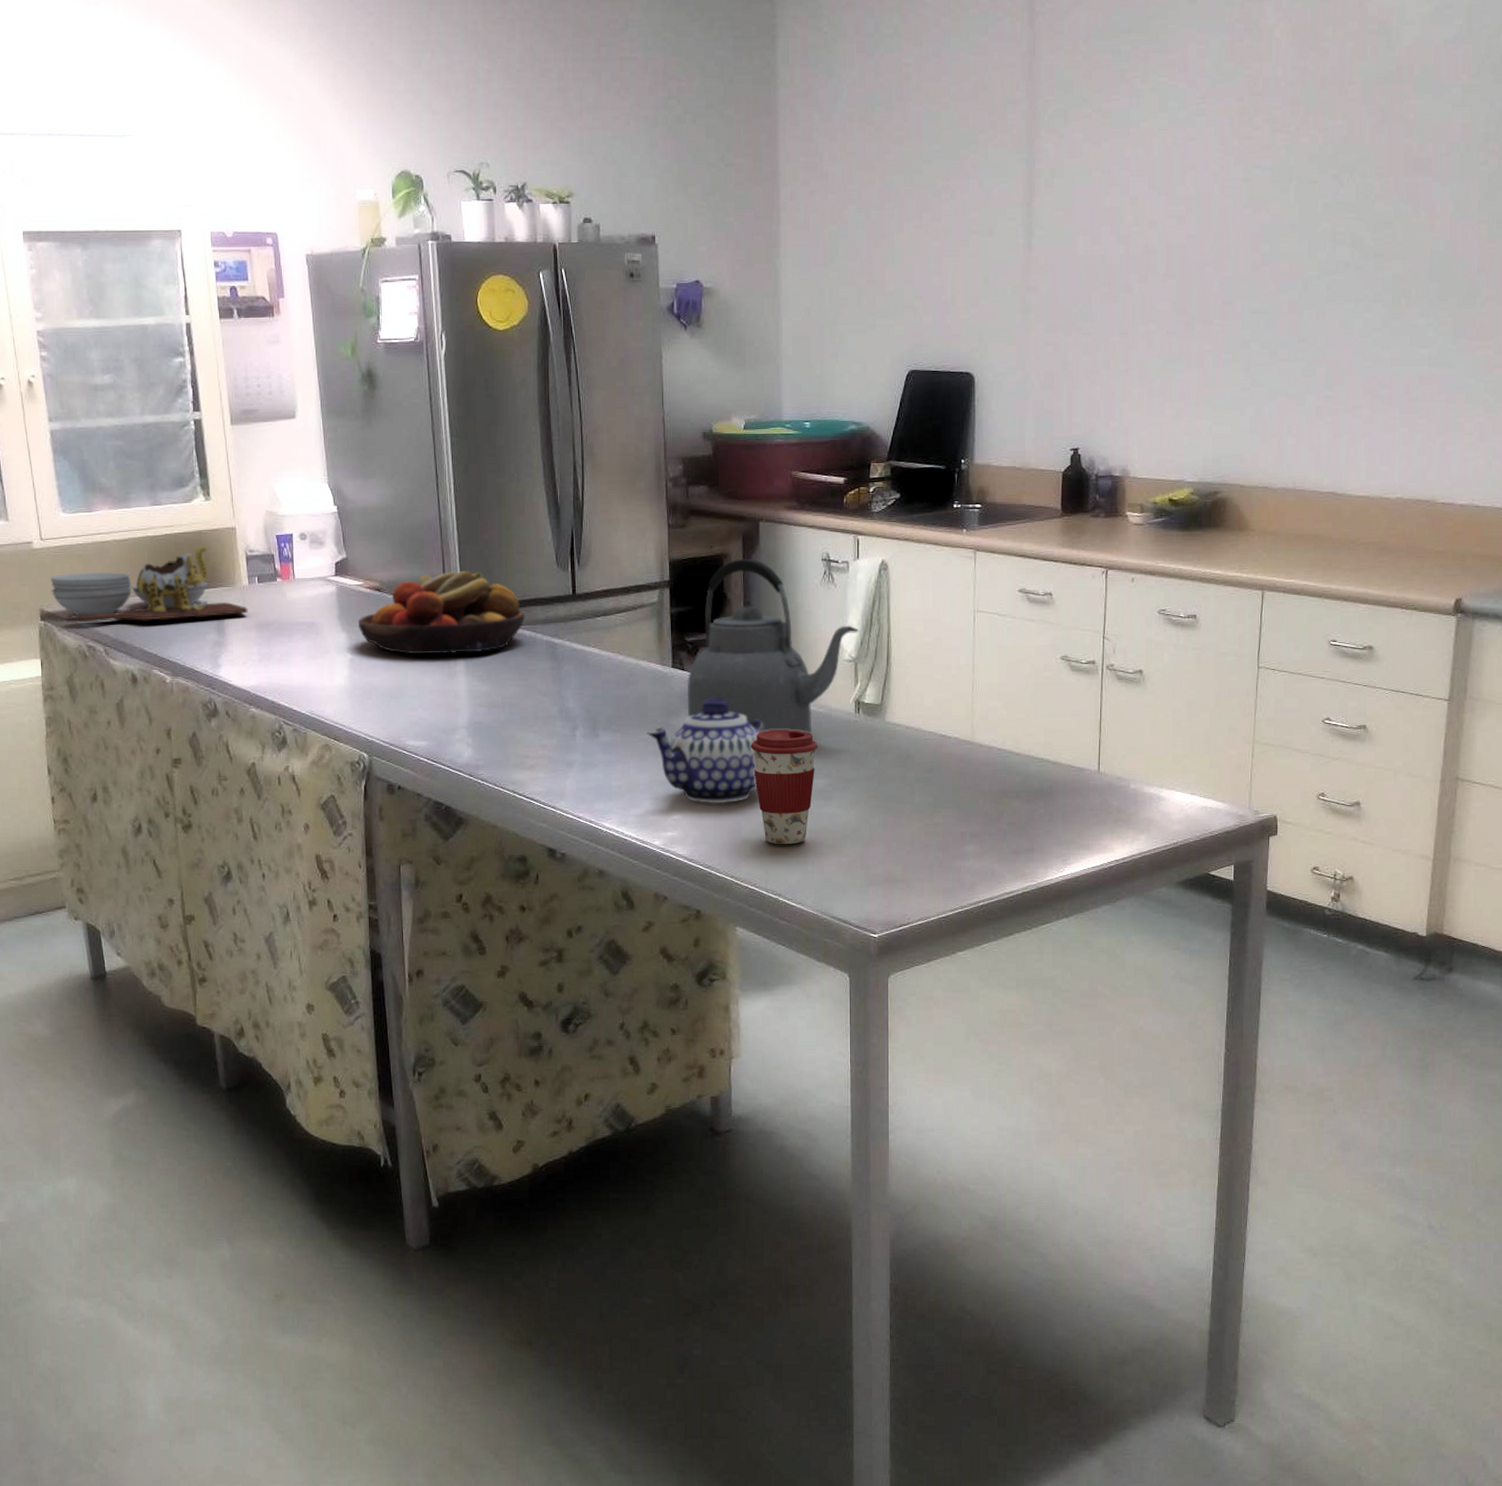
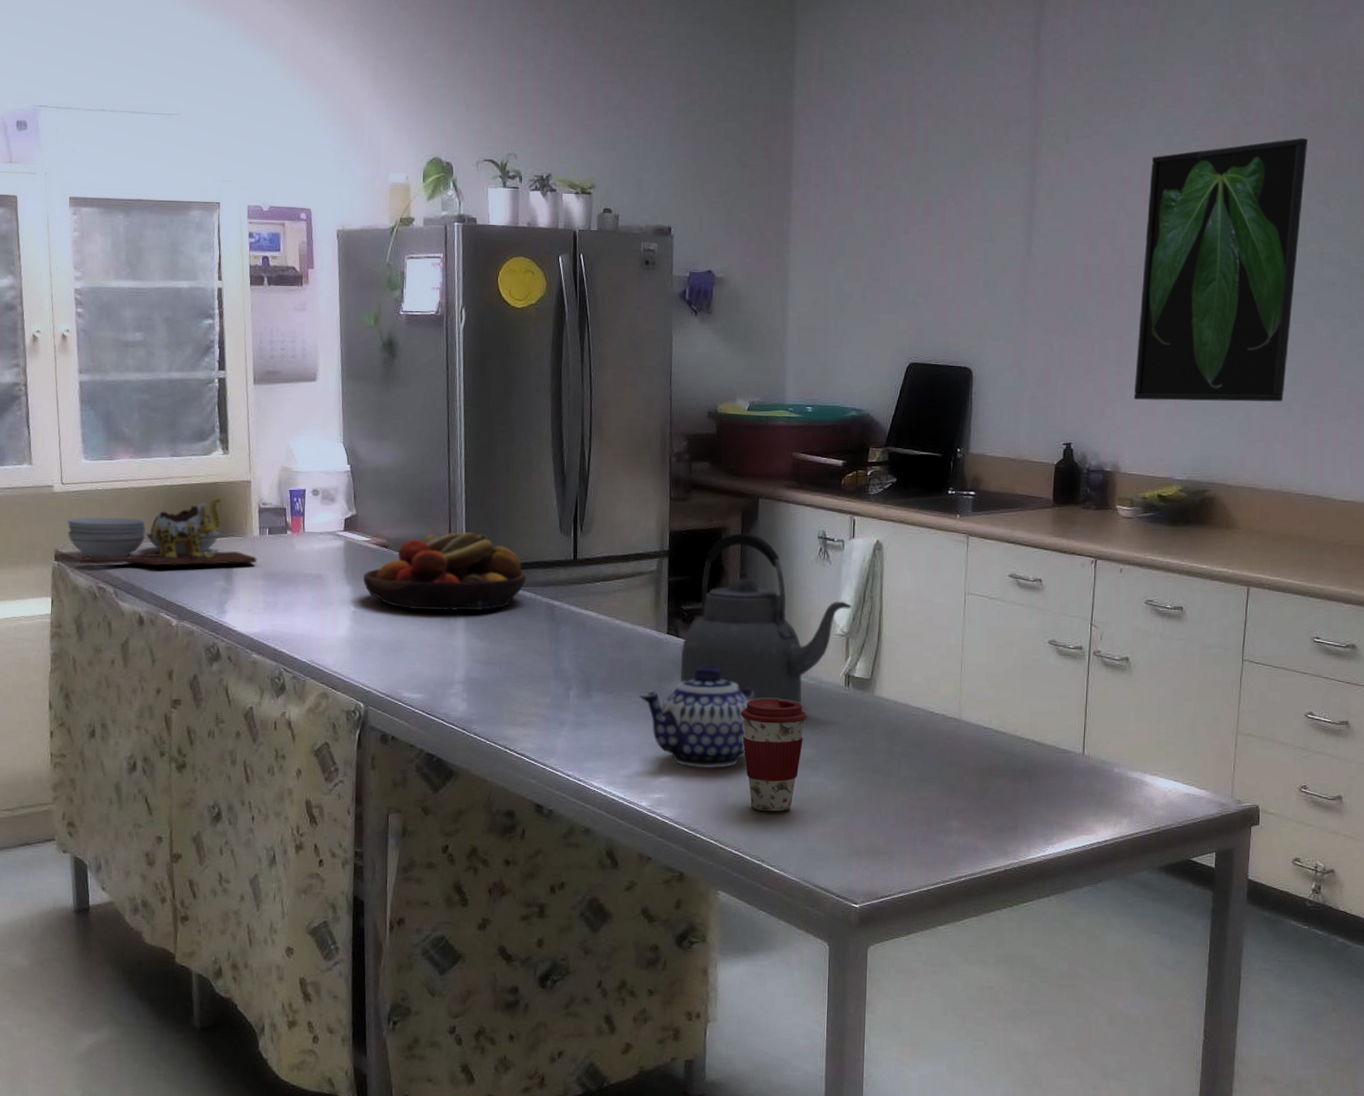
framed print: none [1141,107,1319,399] -> present [1133,137,1309,402]

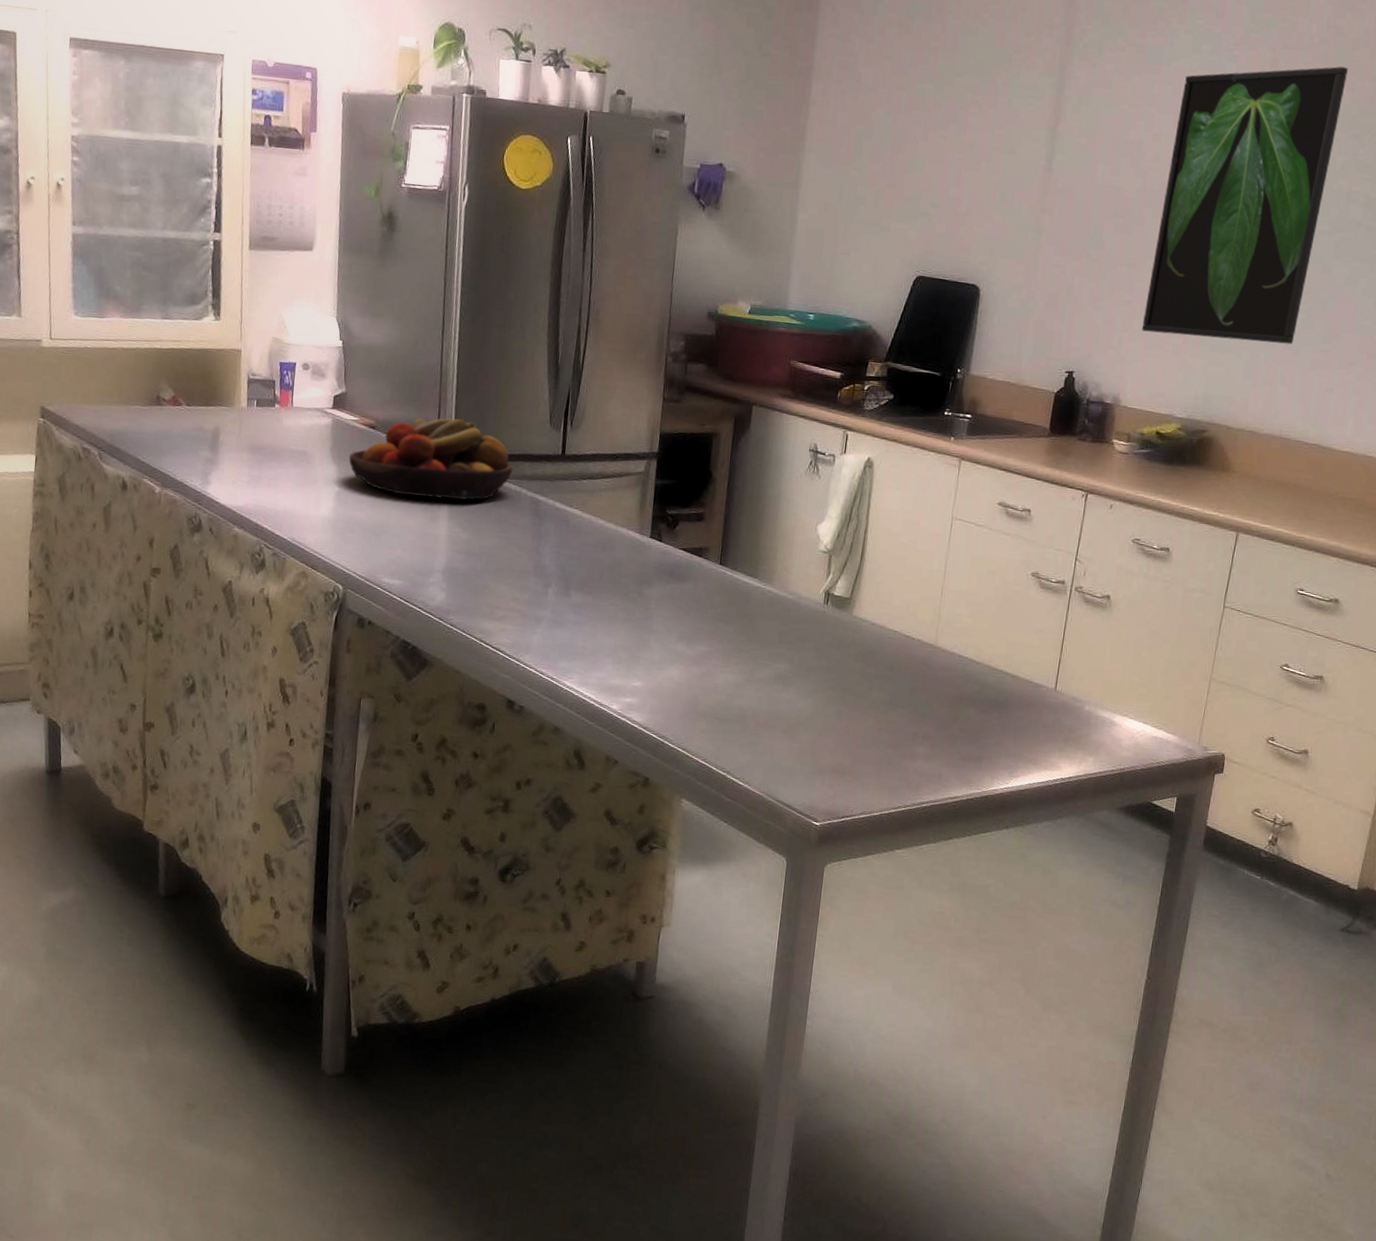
cutting board: present [67,496,257,566] -> none [54,363,244,435]
teapot: present [639,664,757,769] -> none [618,571,735,677]
kettle: present [681,532,852,704] -> none [660,440,838,619]
coffee cup: present [741,698,807,812] -> none [717,609,784,725]

